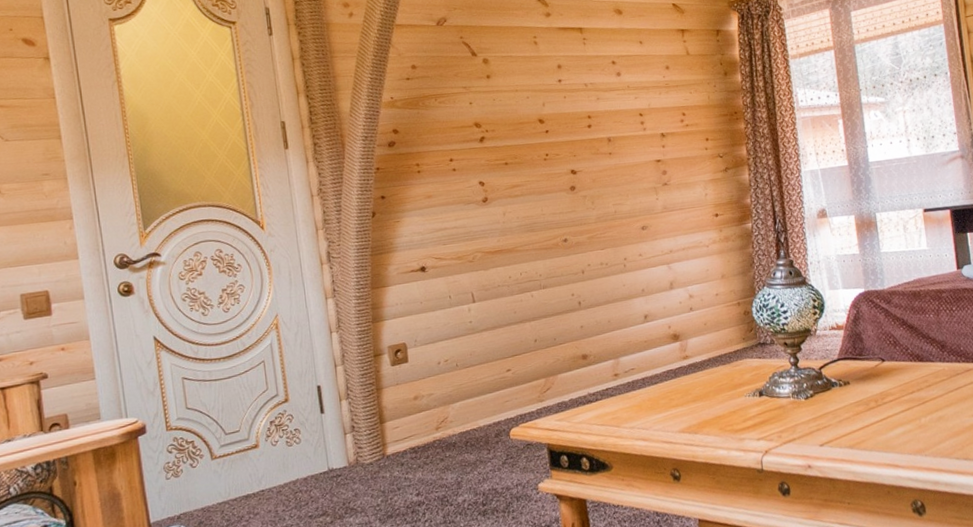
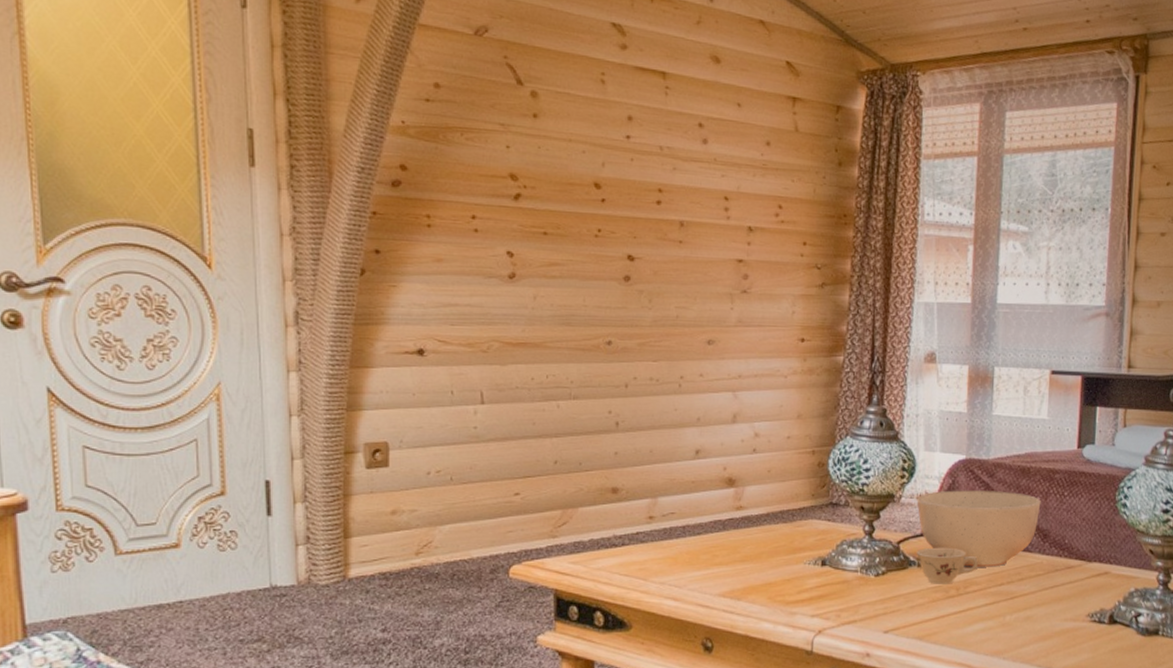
bowl: none [829,313,935,382] -> present [917,490,1041,567]
teacup: none [837,367,890,399] -> present [917,547,978,584]

